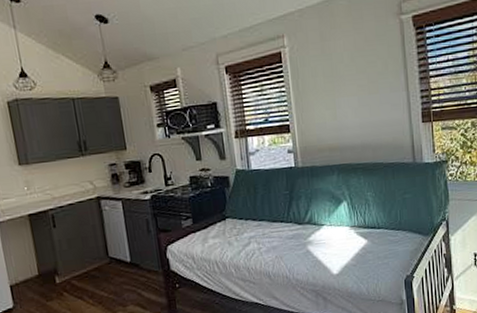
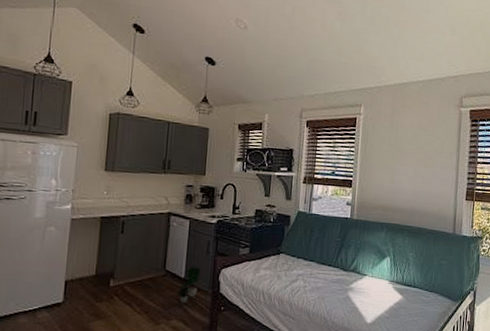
potted plant: none [125,247,147,288] -> present [175,266,201,303]

